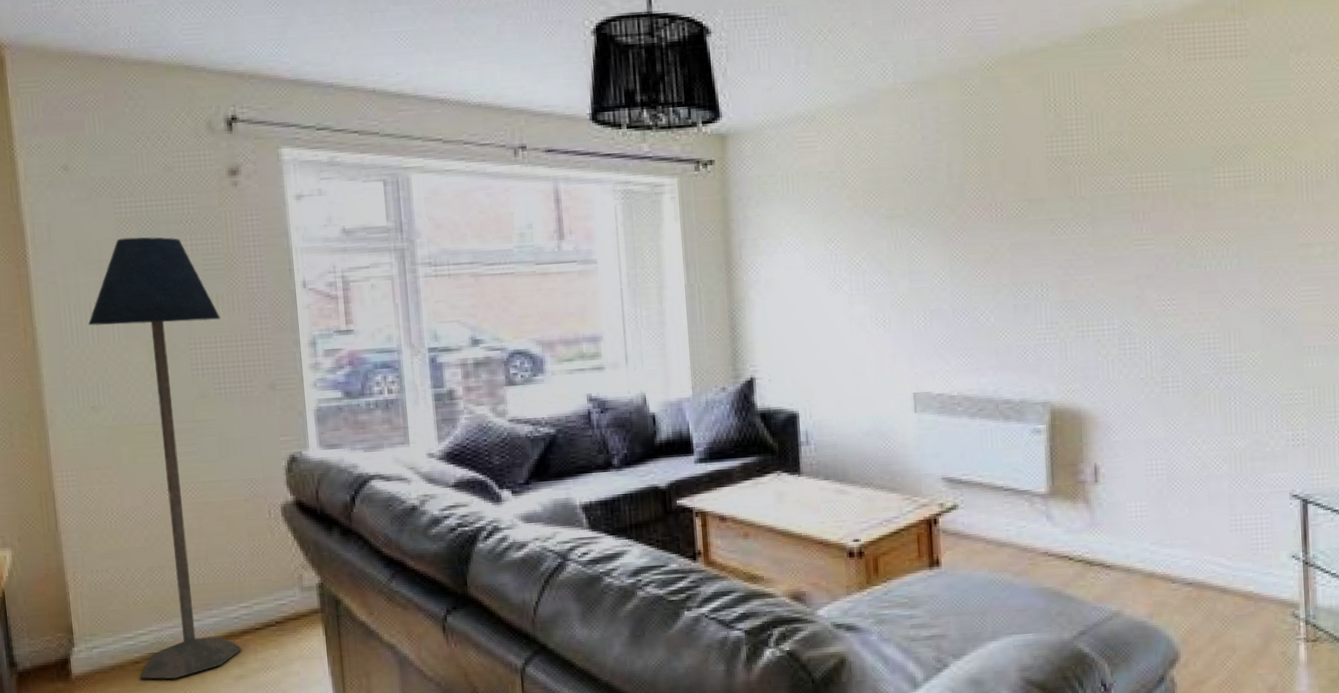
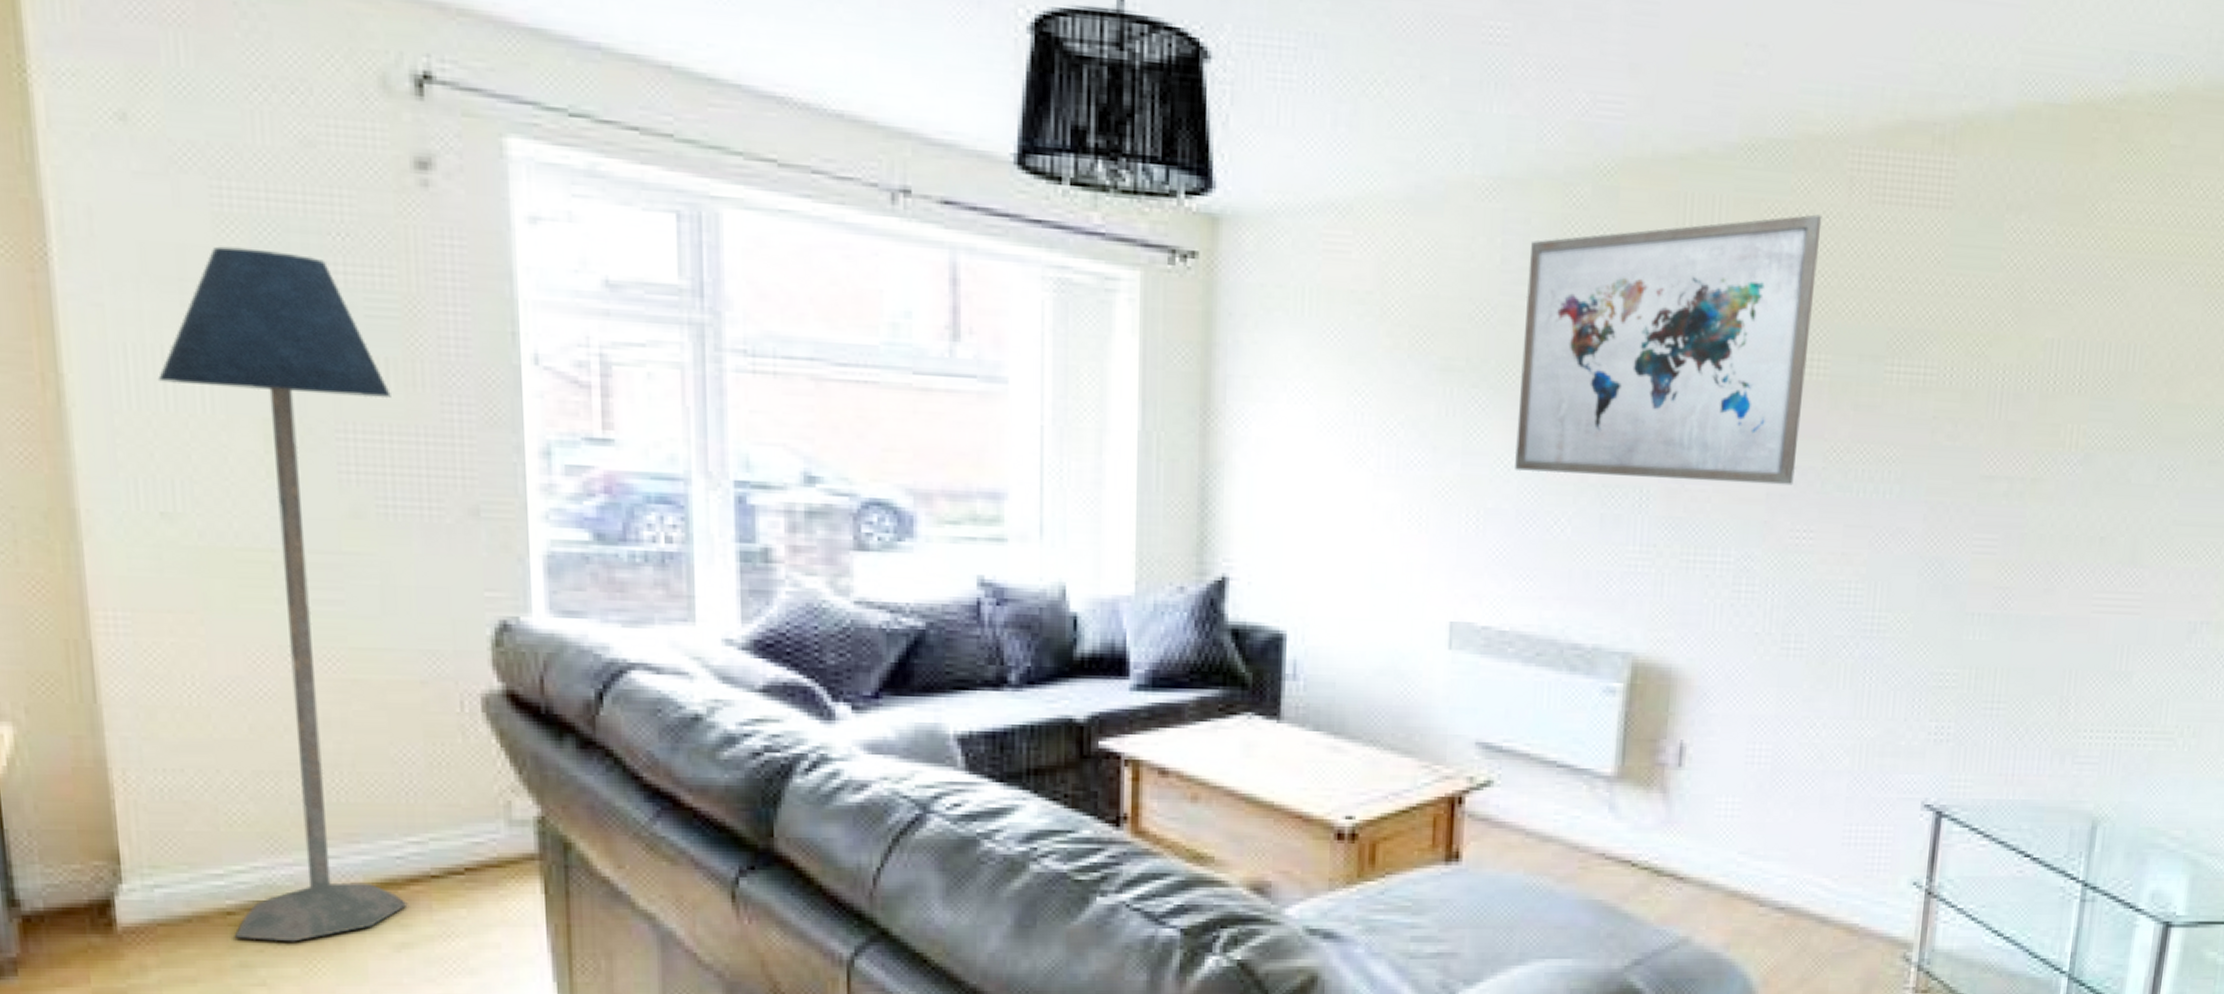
wall art: none [941,74,1156,282] -> present [1514,214,1822,486]

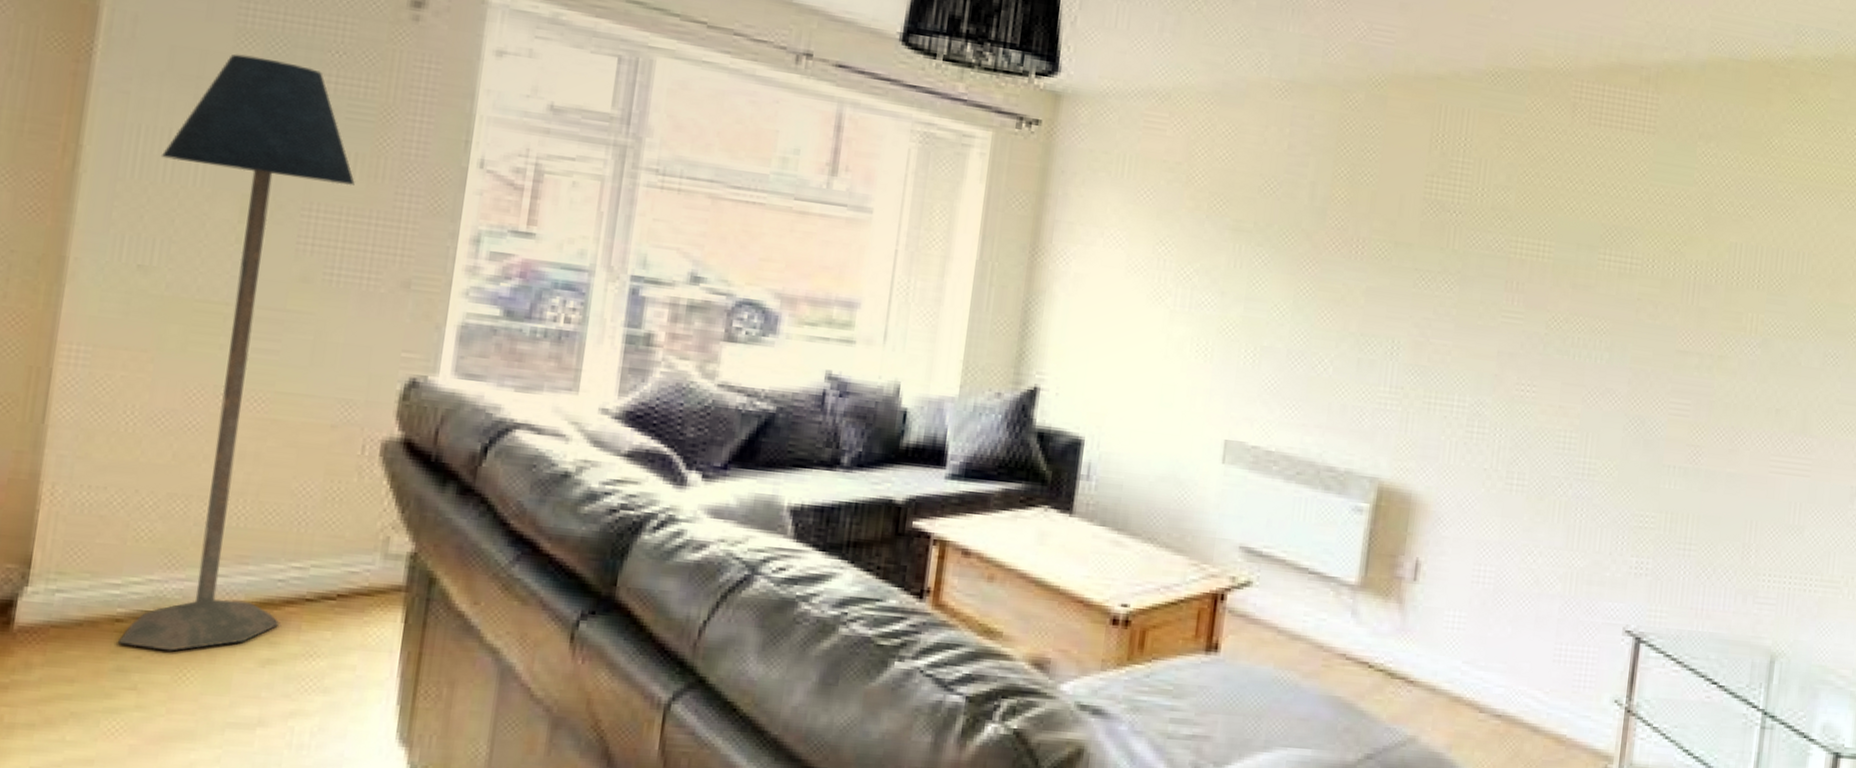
wall art: present [1514,214,1822,486] -> none [1288,130,1550,346]

